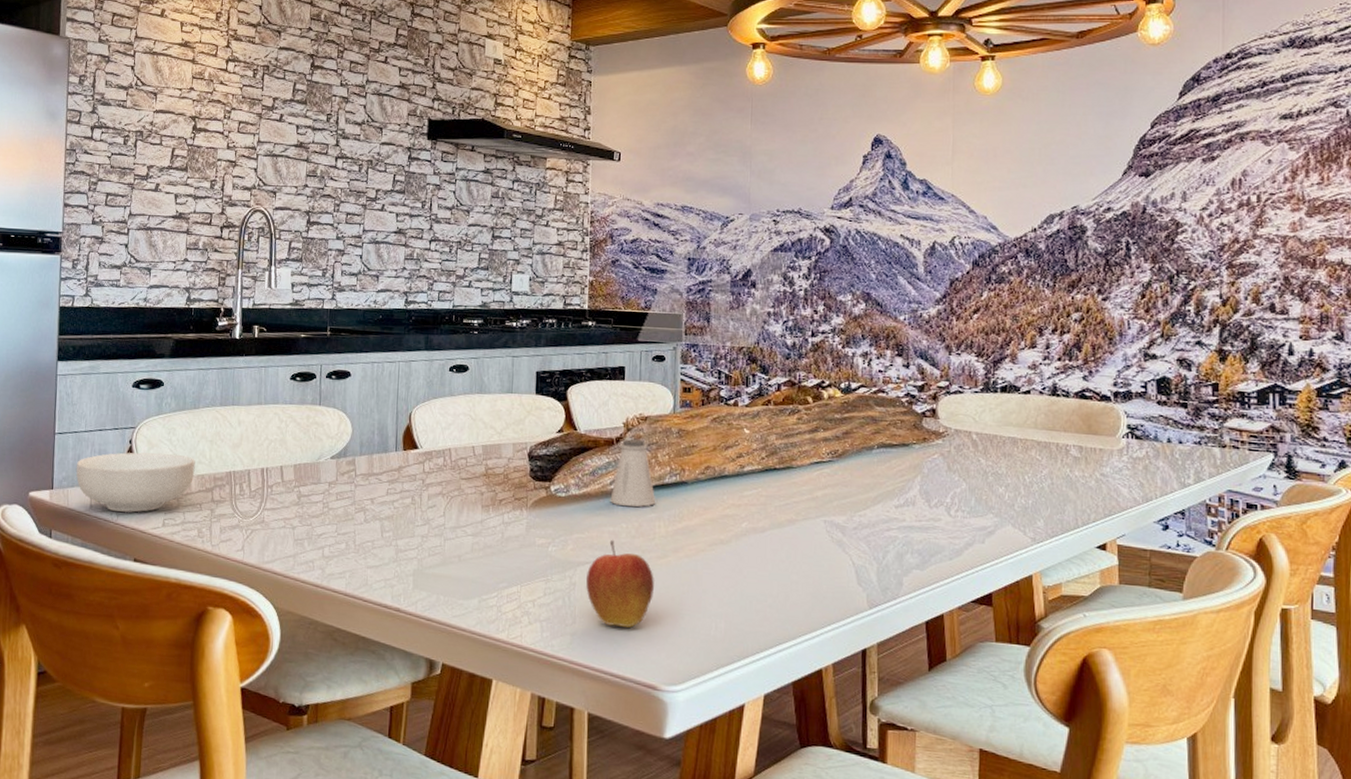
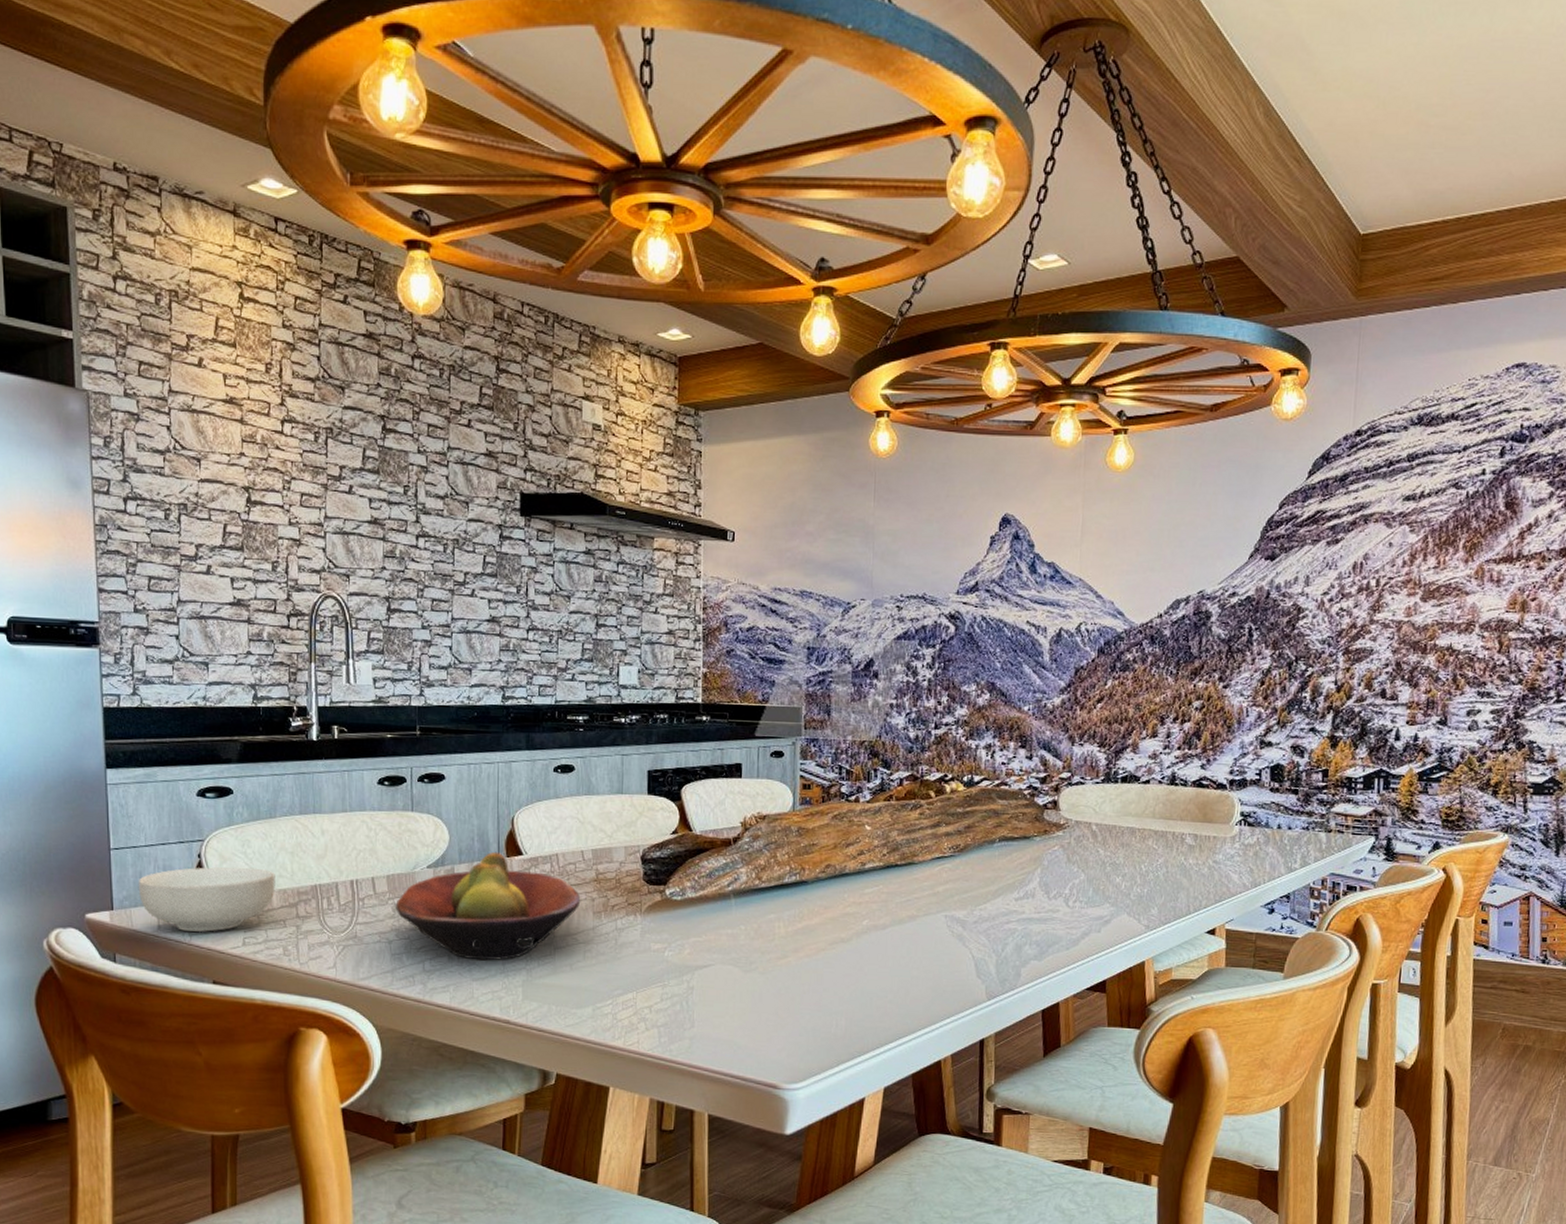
fruit bowl: none [300,445,471,549] -> present [395,851,581,961]
fruit: present [586,539,654,629] -> none [704,941,774,1030]
saltshaker: present [610,438,656,507] -> none [728,838,776,908]

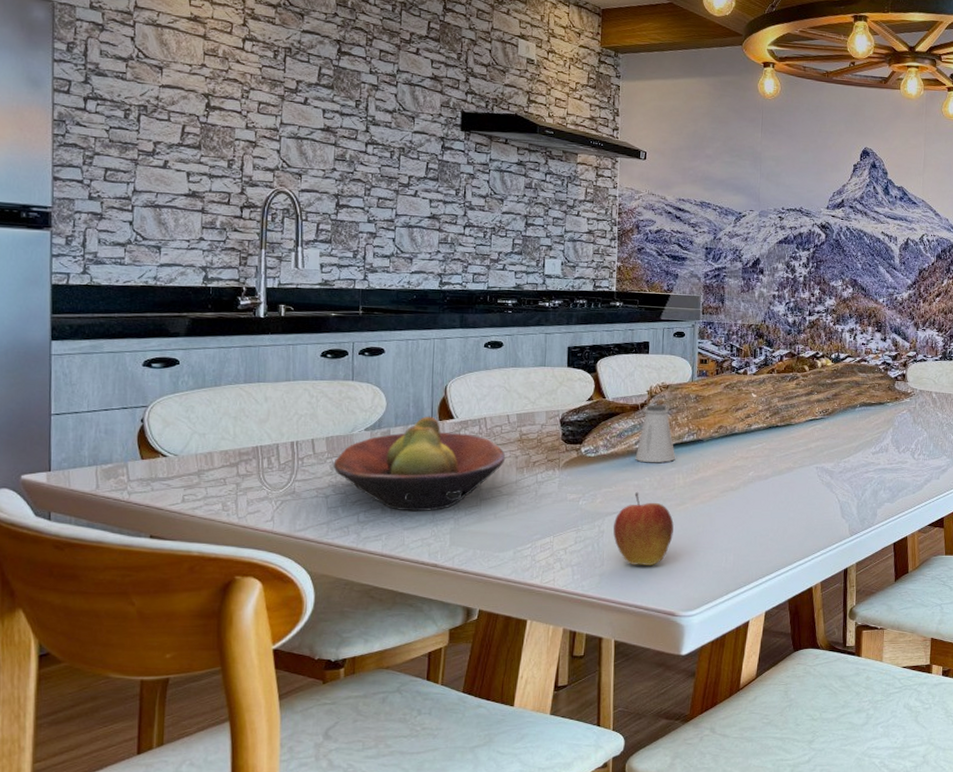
cereal bowl: present [138,866,275,933] -> none [78,430,218,491]
fruit: none [704,941,774,1030] -> present [613,491,674,566]
saltshaker: none [728,838,776,908] -> present [635,404,676,463]

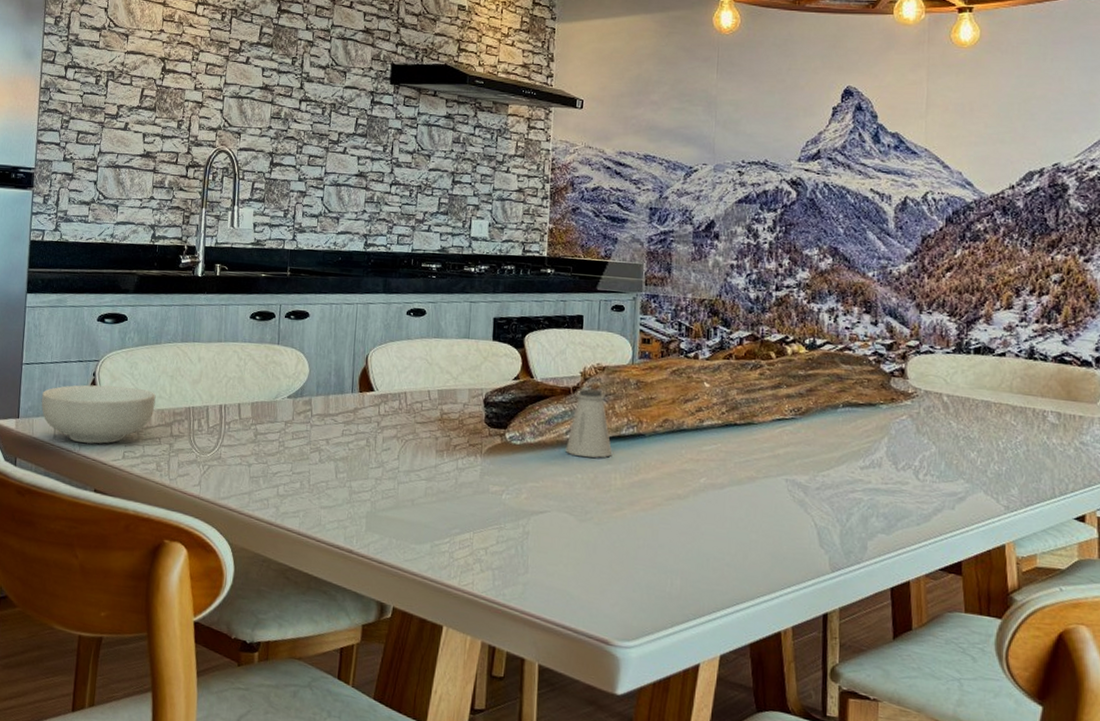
cereal bowl: none [78,430,218,491] -> present [41,384,156,444]
fruit bowl: present [333,416,506,512] -> none [257,386,426,491]
fruit: present [613,491,674,566] -> none [539,489,609,581]

